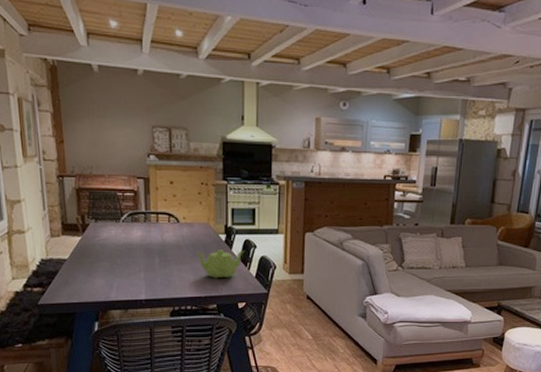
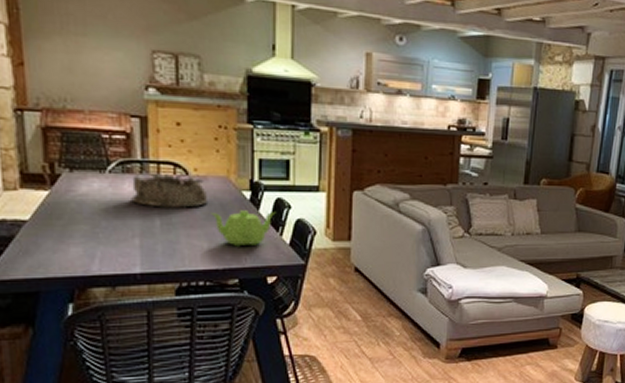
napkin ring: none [138,221,194,248] -> present [131,173,209,208]

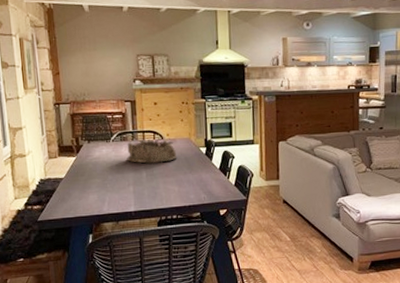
teapot: present [211,210,276,247] -> none [179,161,224,189]

